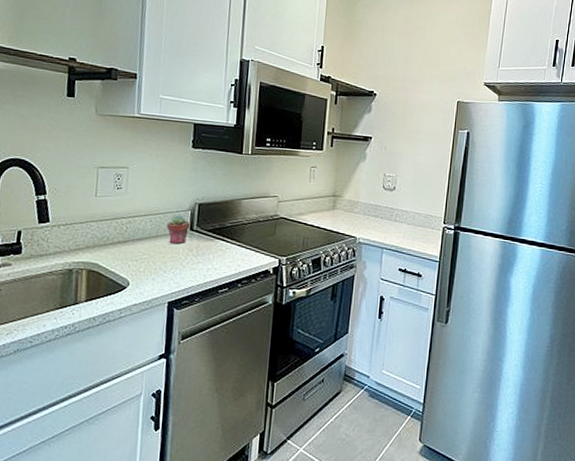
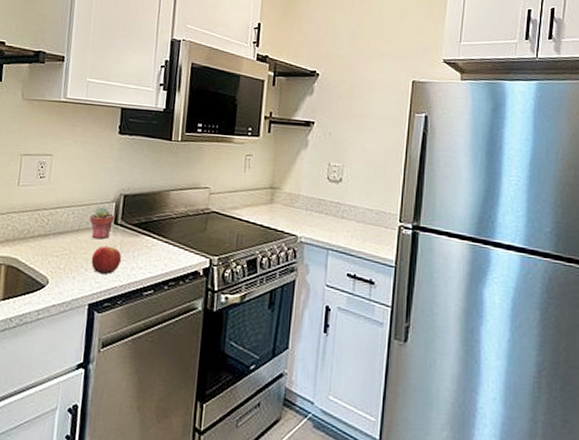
apple: none [169,250,198,276] -> present [91,245,122,275]

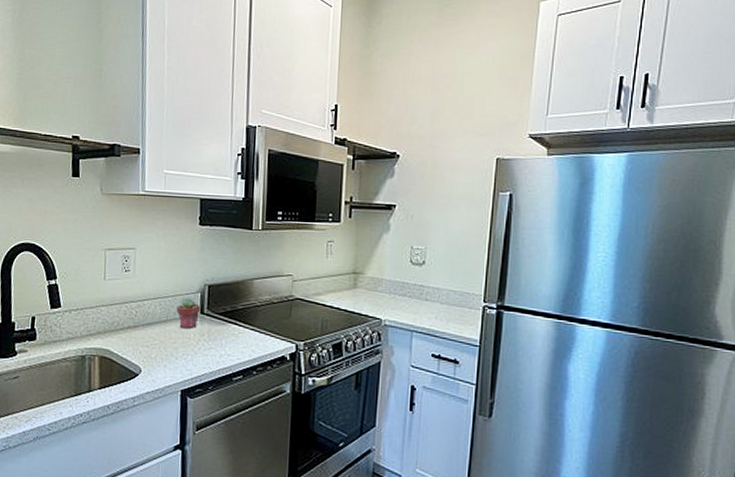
apple: present [91,245,122,275] -> none [180,335,210,362]

